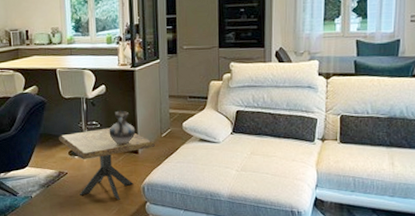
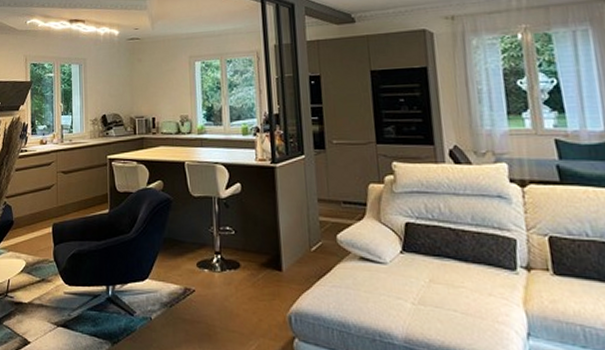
side table: present [59,127,155,200] -> none [186,235,303,332]
ceramic jug: present [109,110,136,145] -> none [245,214,278,258]

